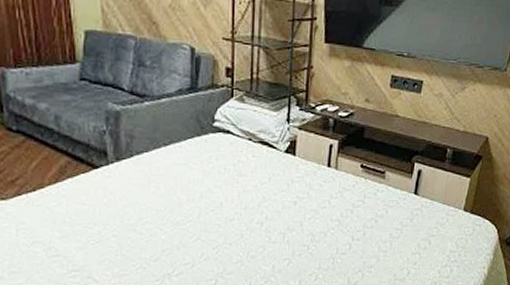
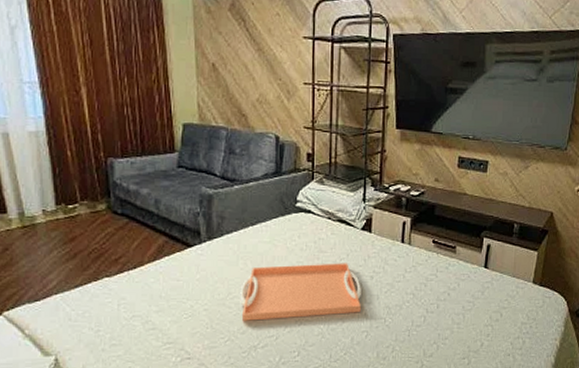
serving tray: none [152,187,284,248] -> present [240,263,361,321]

